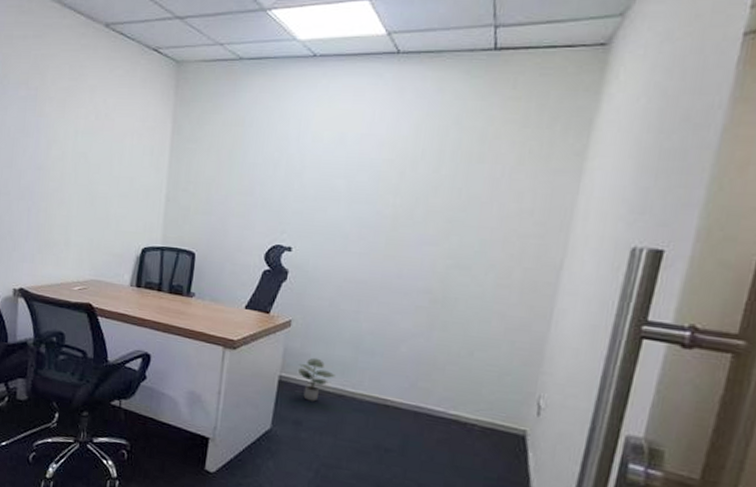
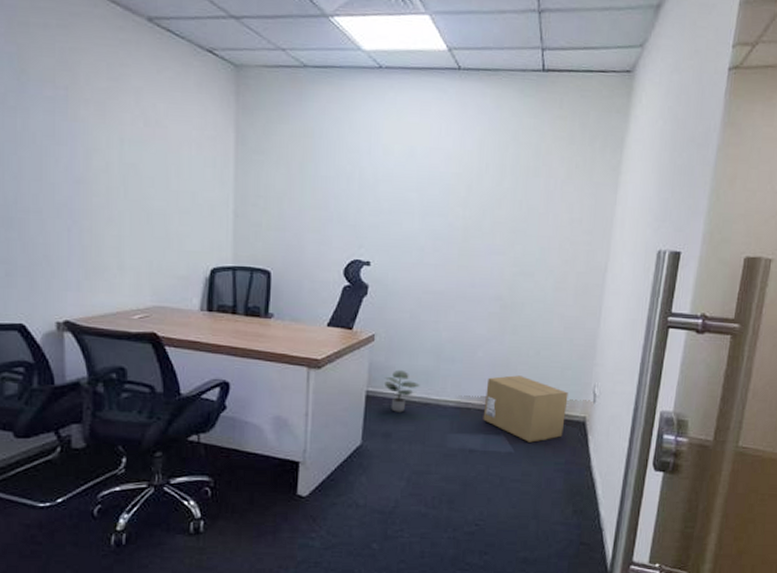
box: none [402,375,506,452] -> present [483,375,569,443]

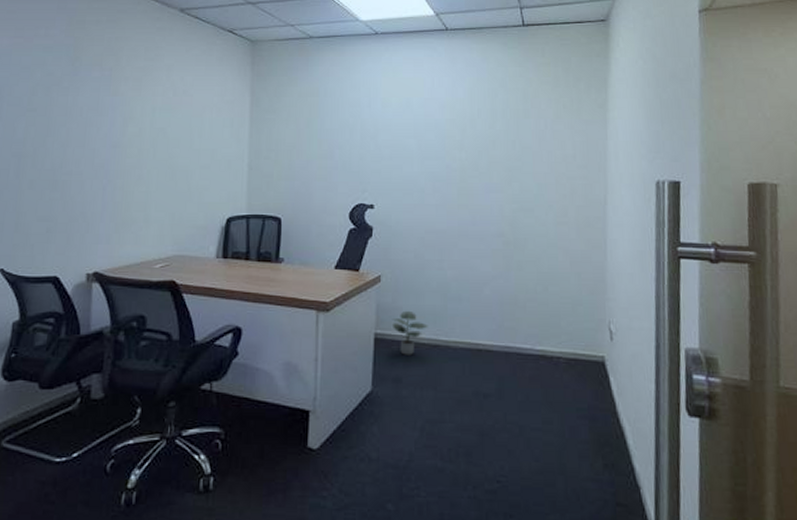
box: present [483,375,569,443] -> none [495,313,583,386]

